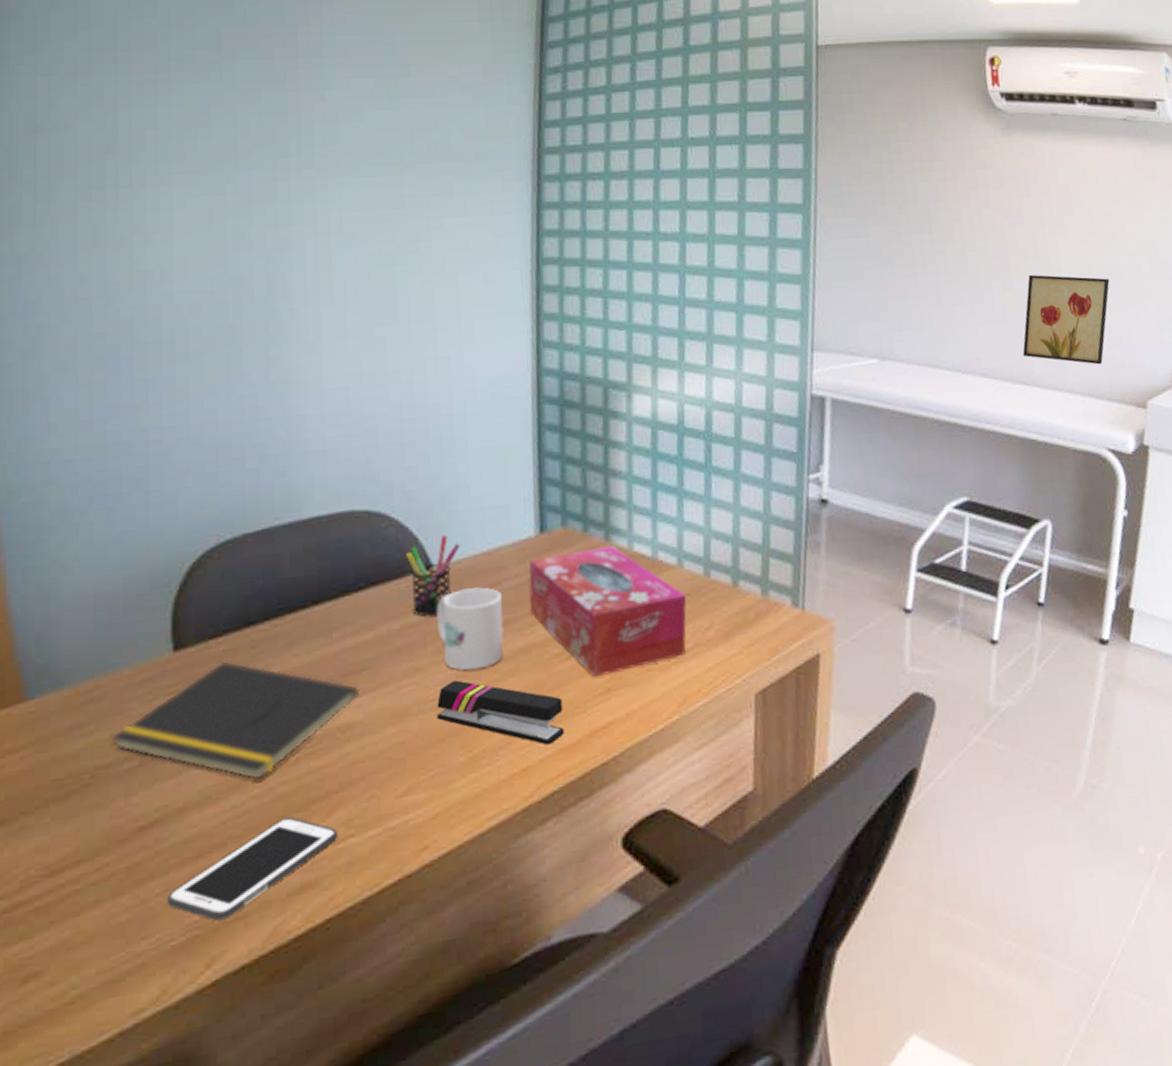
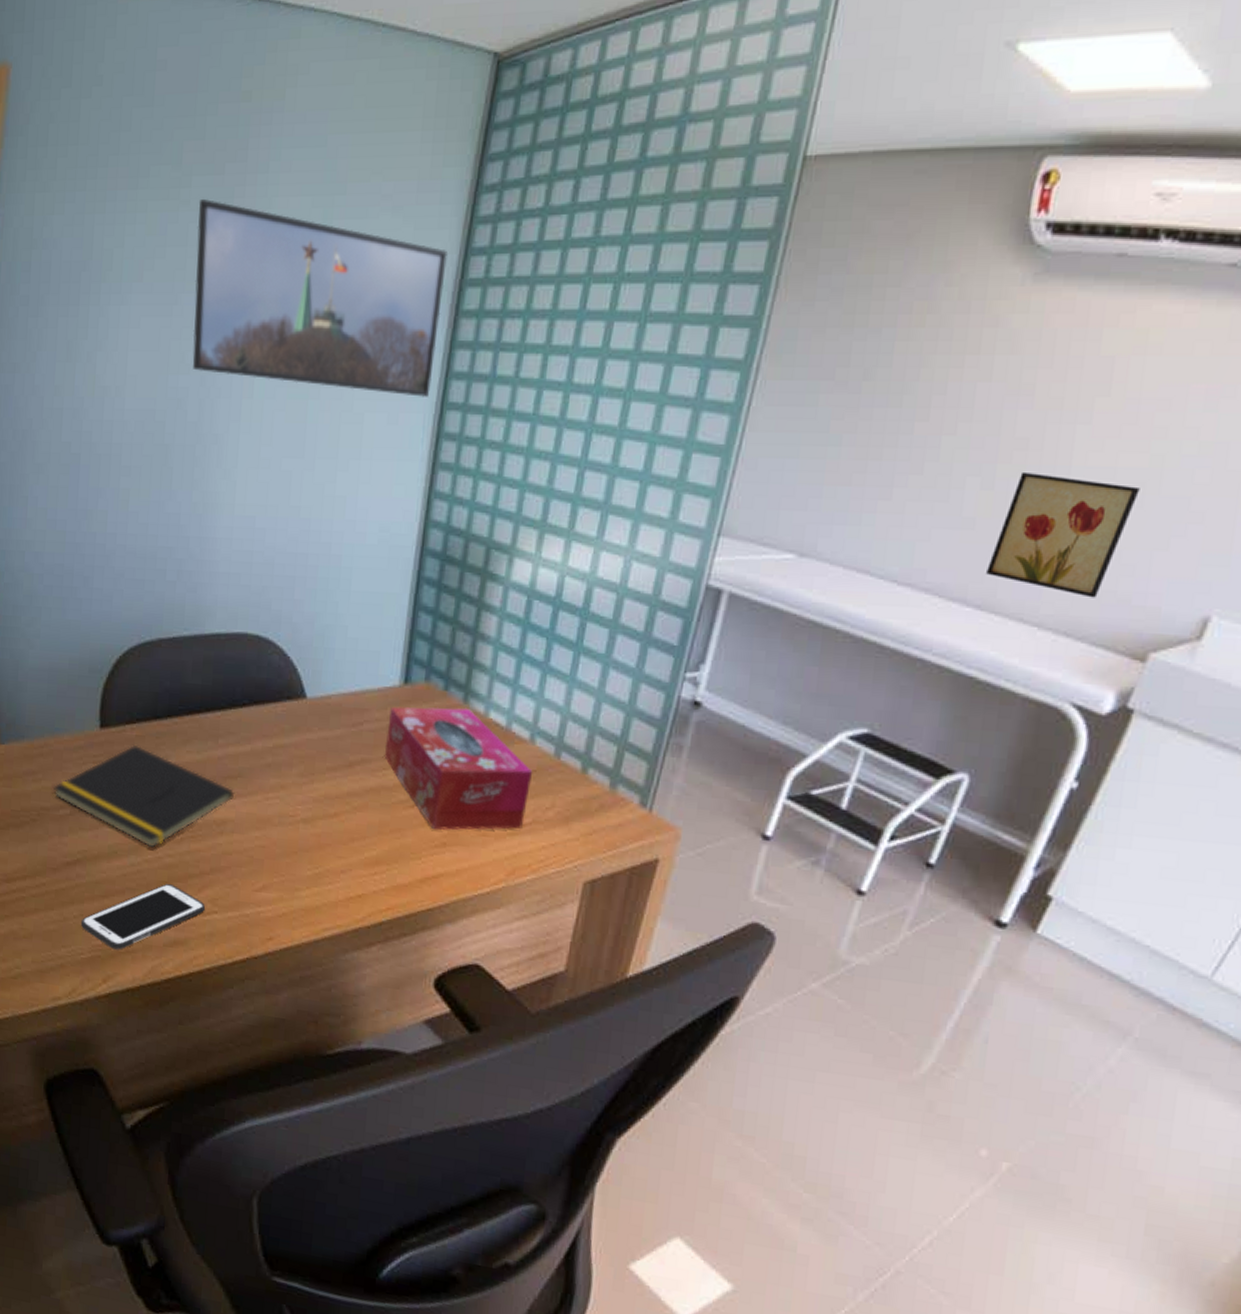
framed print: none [245,81,524,255] -> present [192,199,447,397]
pen holder: present [406,535,461,617] -> none [284,670,333,742]
mug: present [437,587,505,671] -> none [303,722,362,798]
stapler: present [437,680,565,745] -> none [293,803,401,880]

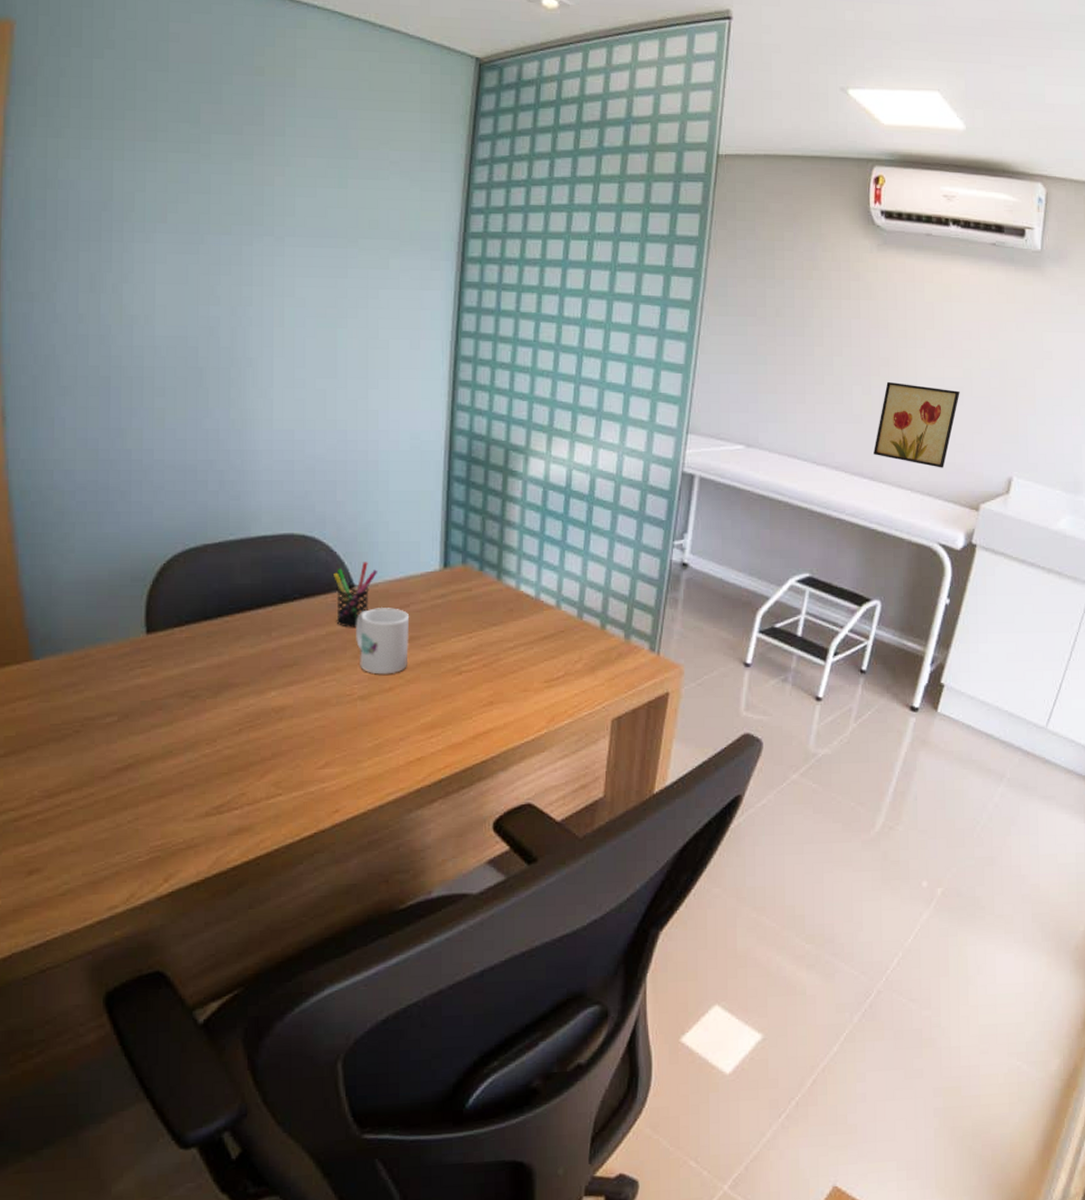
notepad: present [52,744,235,848] -> none [97,646,292,743]
cell phone: present [80,884,205,950] -> none [136,775,268,847]
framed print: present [192,199,447,397] -> none [219,155,451,327]
pen holder: none [284,670,333,742] -> present [334,562,378,627]
mug: none [303,722,362,798] -> present [356,606,410,675]
tissue box: present [384,706,533,830] -> none [431,584,562,692]

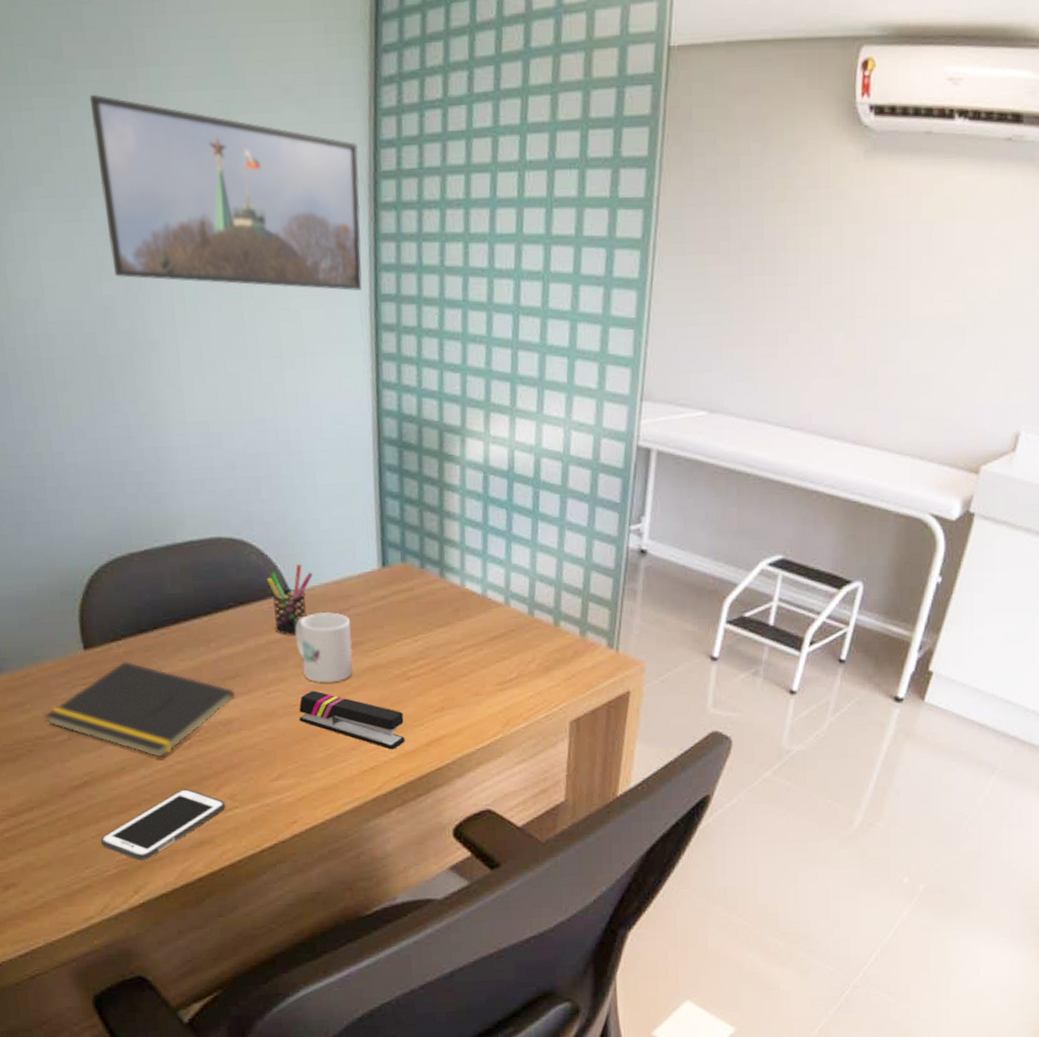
notepad: none [97,646,292,743] -> present [44,660,236,758]
cell phone: none [136,775,268,847] -> present [100,789,225,861]
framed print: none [219,155,451,327] -> present [89,95,362,291]
stapler: none [352,681,453,741] -> present [299,690,405,750]
wall art: present [874,381,960,468] -> none [857,323,961,426]

